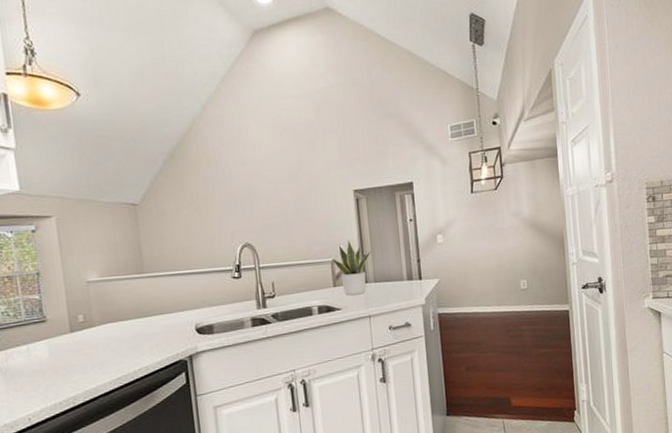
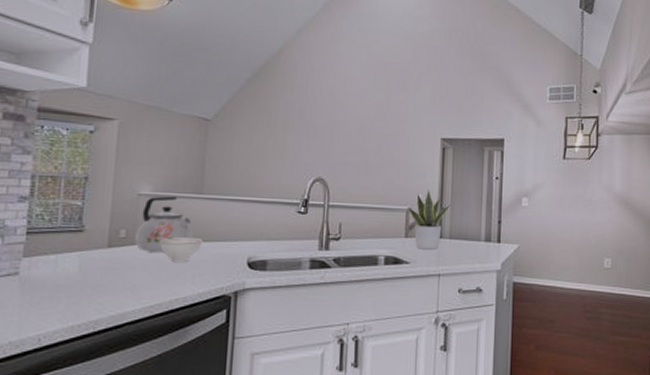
kettle: none [92,279,143,332] -> present [135,196,193,254]
bowl: none [114,313,153,338] -> present [159,237,203,263]

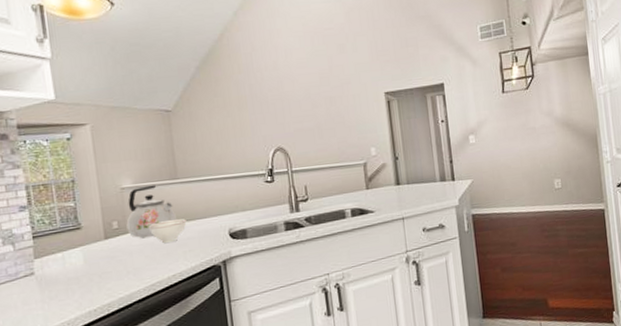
potted plant: present [407,189,451,250] -> none [364,142,404,198]

